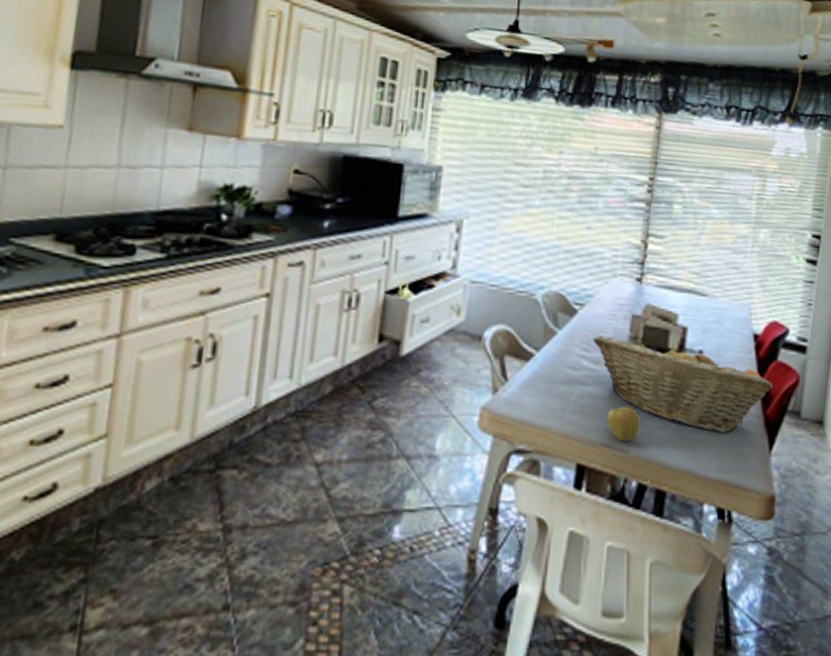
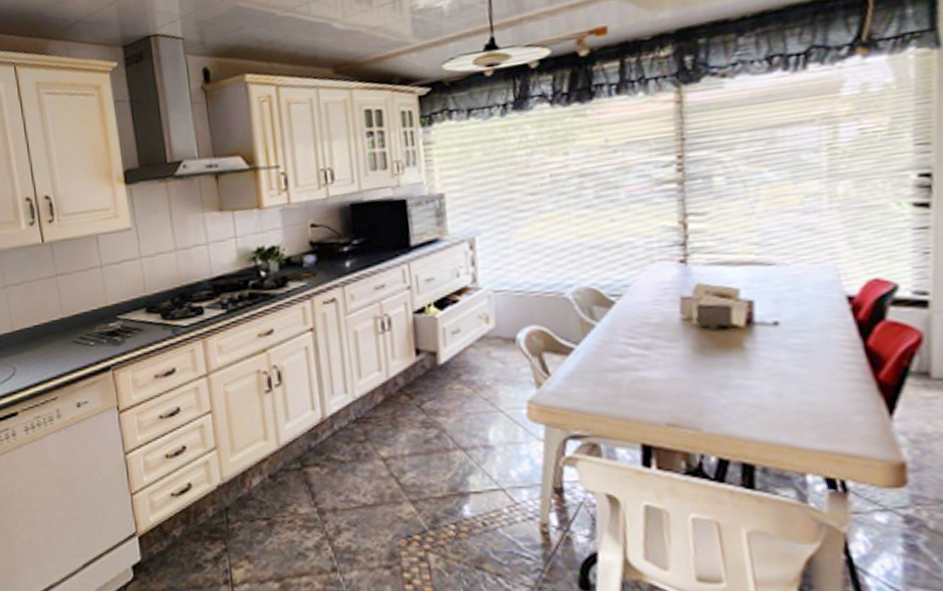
fruit basket: present [592,335,773,433] -> none [637,317,884,403]
apple: present [607,406,640,442] -> none [668,386,711,421]

